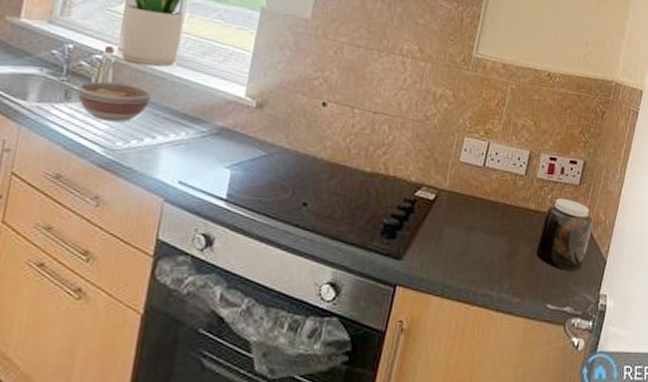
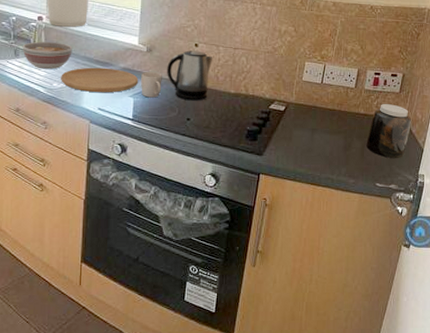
cutting board: none [128,122,241,161] -> present [61,67,139,93]
mug: none [242,134,274,172] -> present [141,71,162,98]
kettle: none [280,110,346,180] -> present [167,50,213,101]

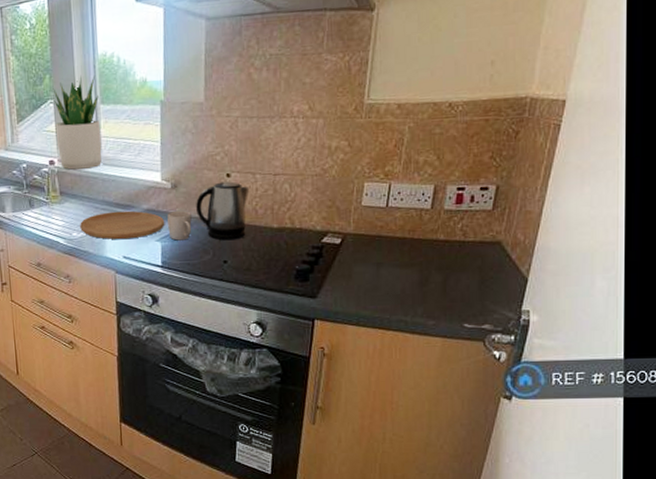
bowl: present [22,41,73,70] -> none [36,187,90,219]
jar: present [366,104,412,159] -> none [449,225,511,293]

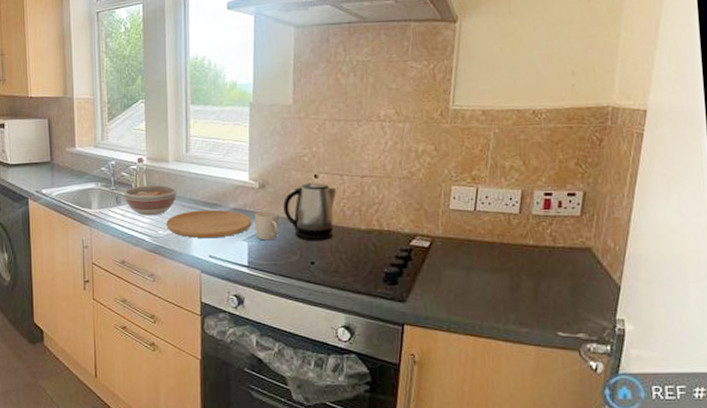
bowl: none [36,187,90,219] -> present [123,184,177,216]
planter: present [52,75,102,170] -> none [144,77,191,168]

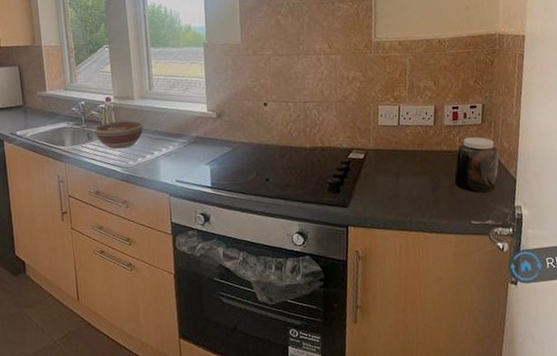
cutting board: present [166,209,252,239] -> none [135,138,213,166]
mug: present [255,210,279,241] -> none [214,136,236,164]
kettle: present [283,182,337,242] -> none [239,109,284,161]
jar: none [540,231,601,301] -> present [454,137,500,194]

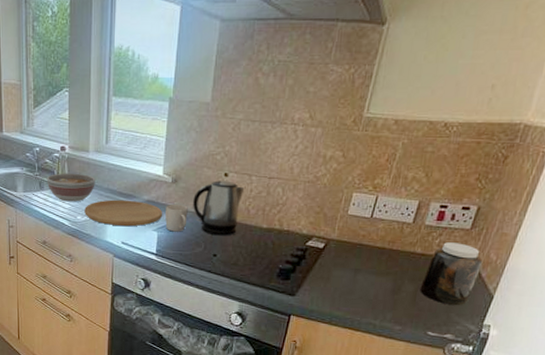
cutting board: none [135,138,213,166] -> present [84,199,163,227]
mug: none [214,136,236,164] -> present [165,203,188,232]
kettle: none [239,109,284,161] -> present [193,180,245,236]

